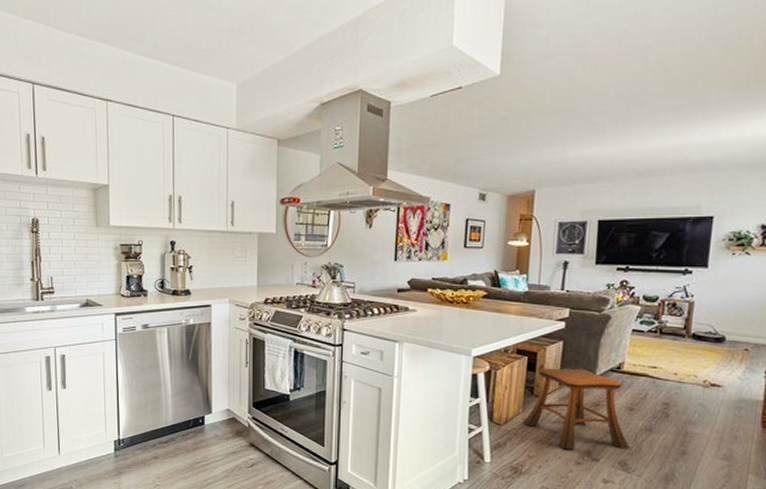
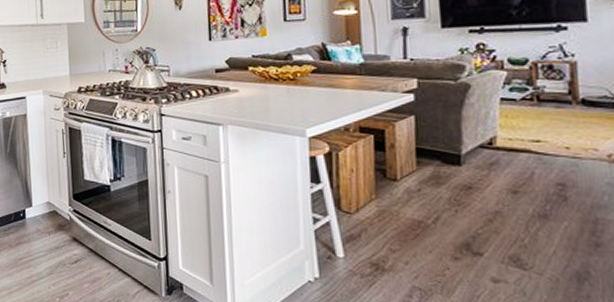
stool: present [523,368,629,450] -> none [378,146,520,242]

